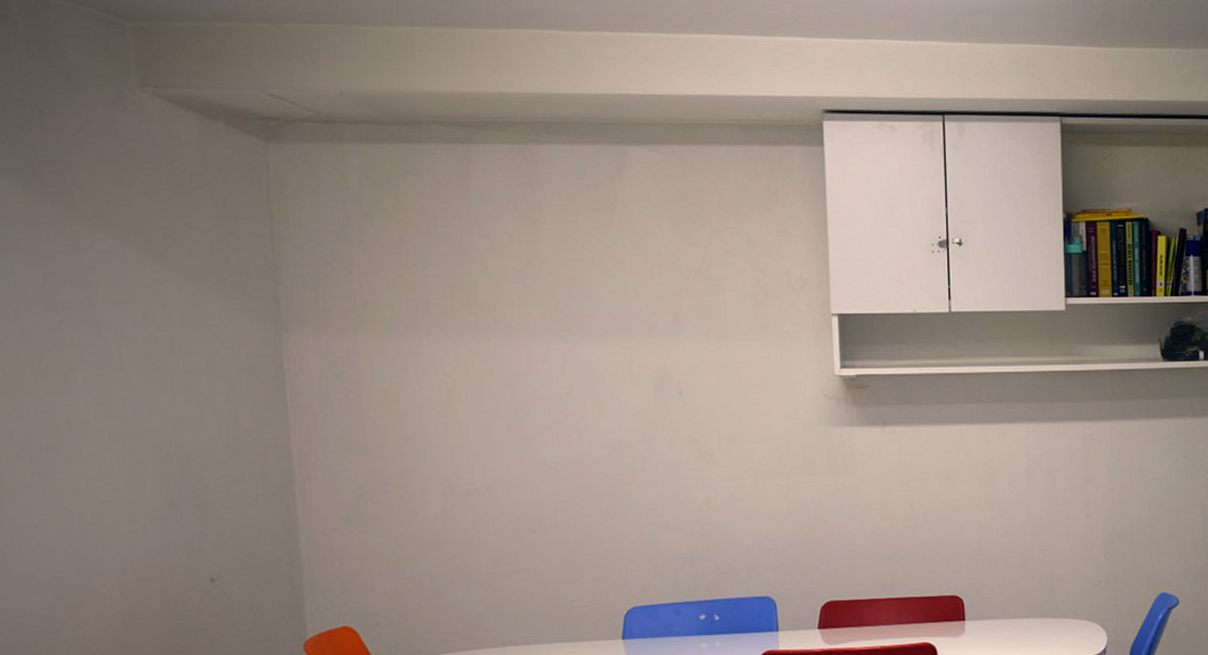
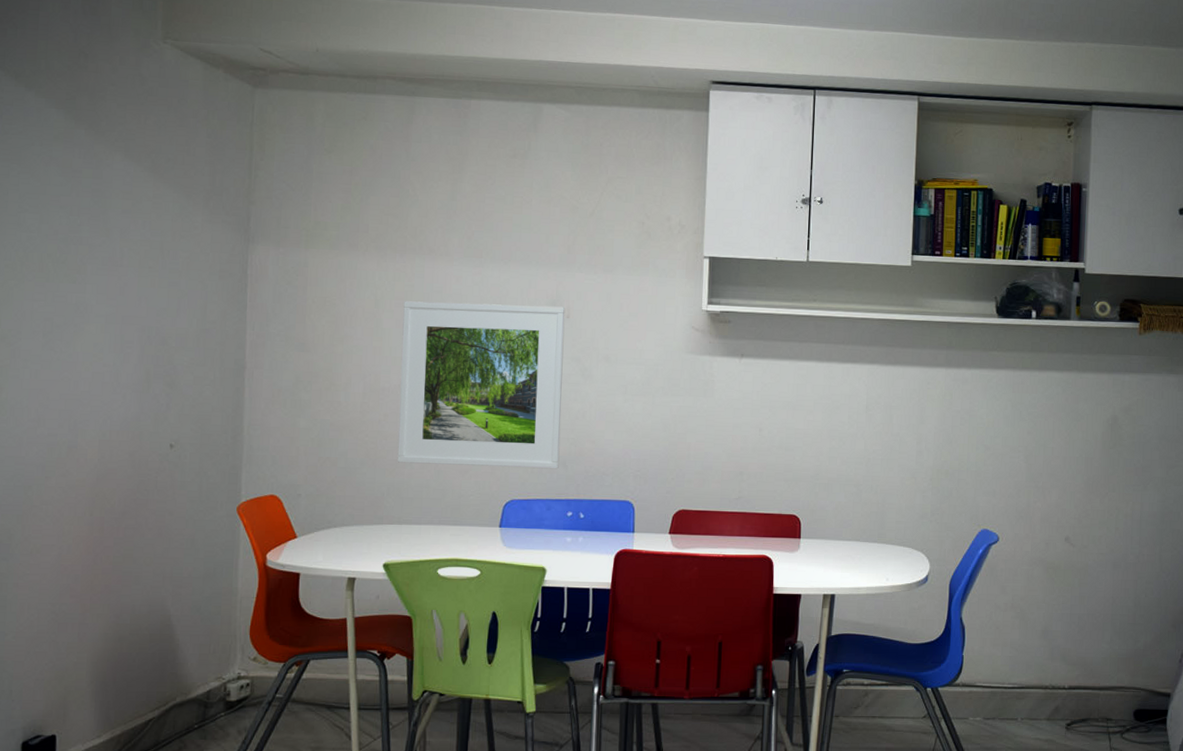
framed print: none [482,382,685,577] -> present [397,301,566,469]

